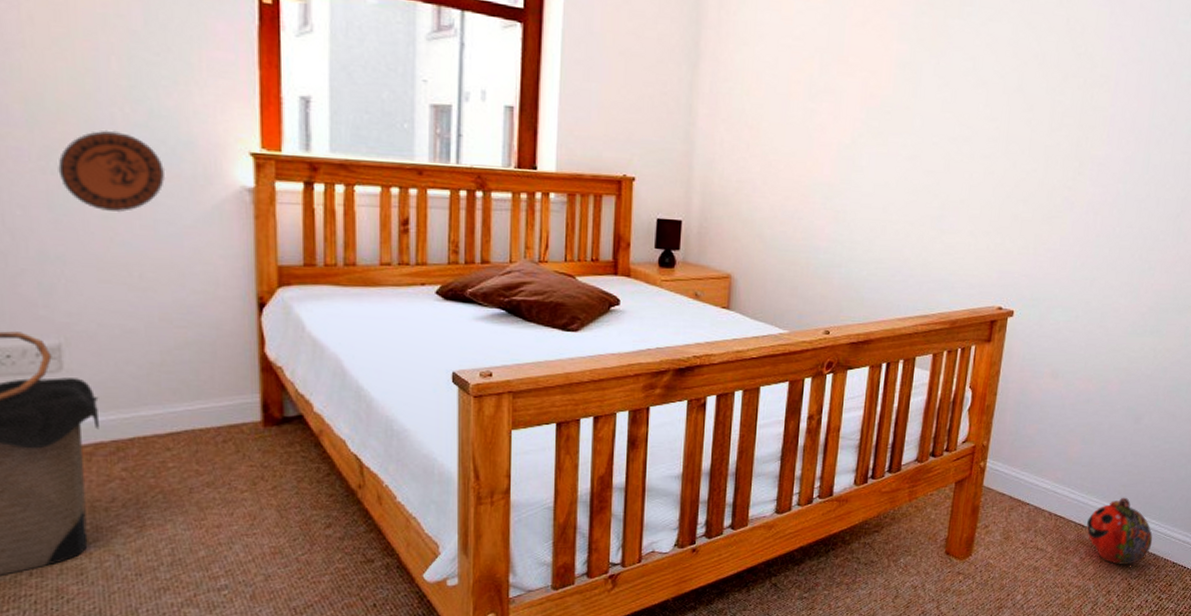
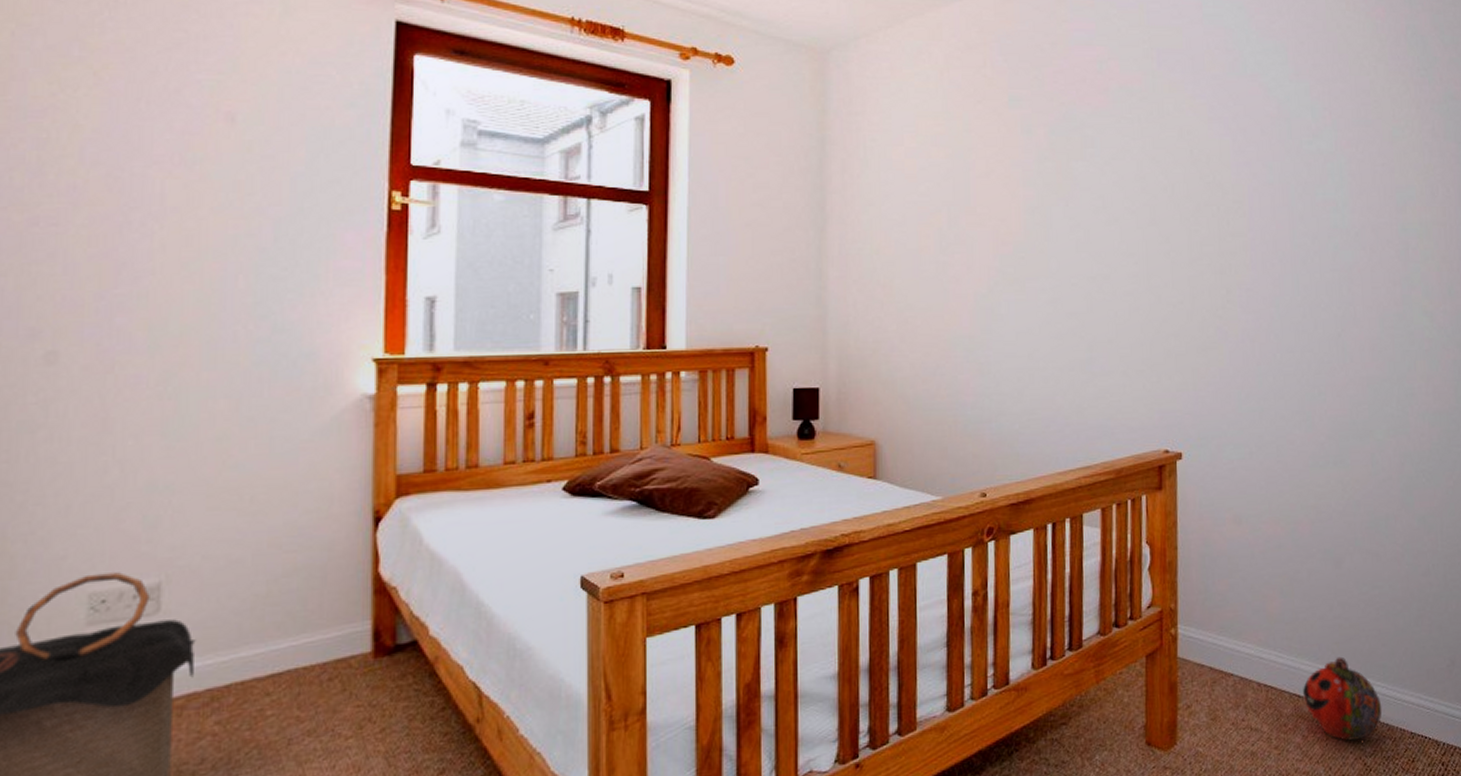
decorative plate: present [58,130,164,213] -> none [175,348,284,433]

